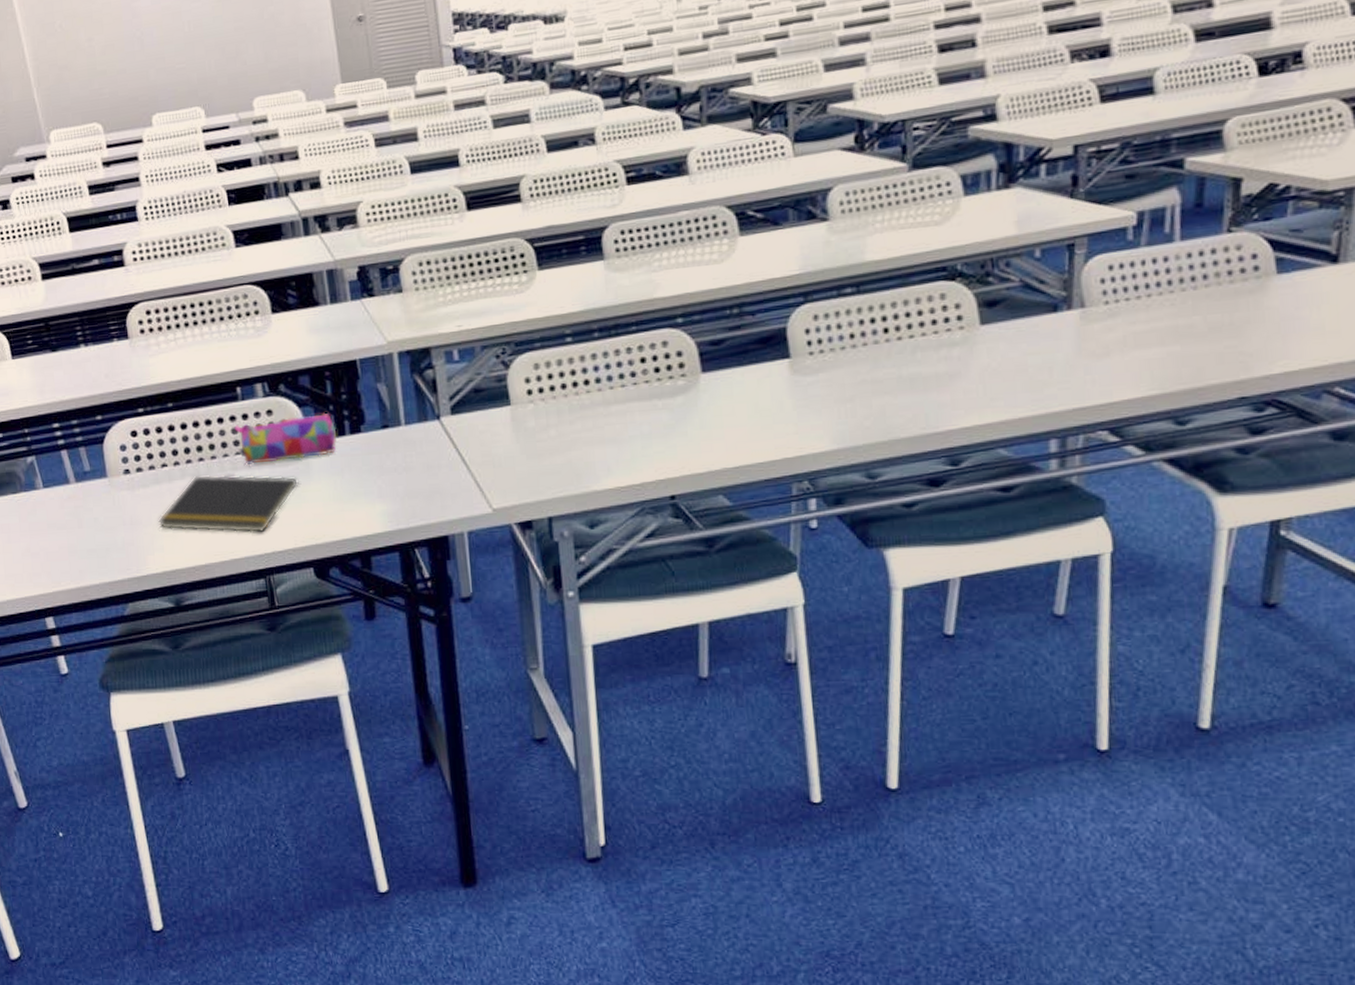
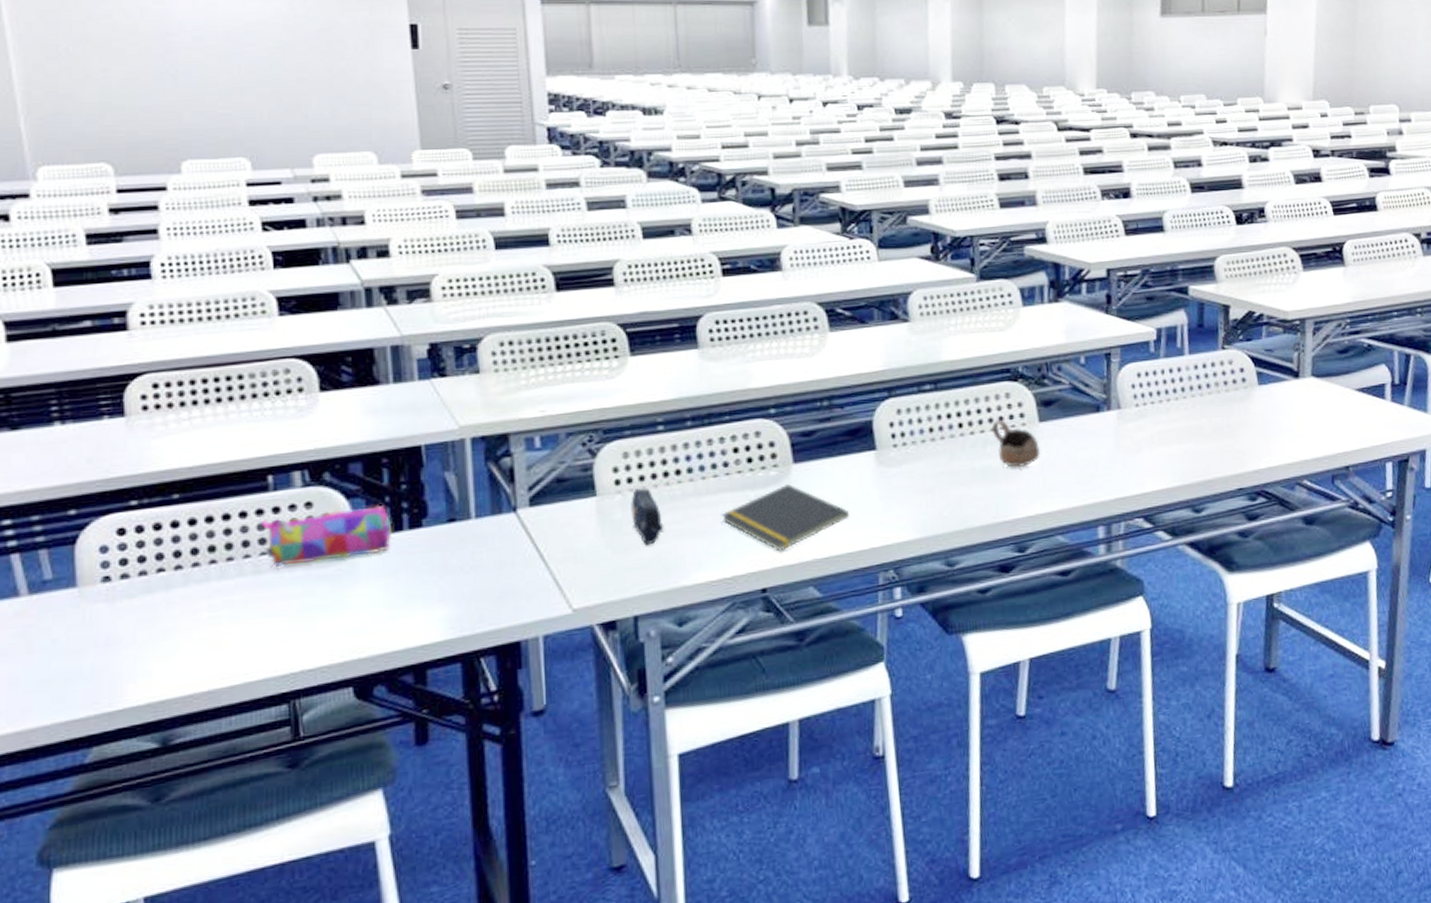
notepad: present [158,474,298,533] -> none [146,579,339,650]
pencil case: none [542,397,575,452] -> present [631,487,664,546]
notepad: none [629,394,760,460] -> present [721,484,849,552]
cup: none [923,324,982,376] -> present [992,420,1041,468]

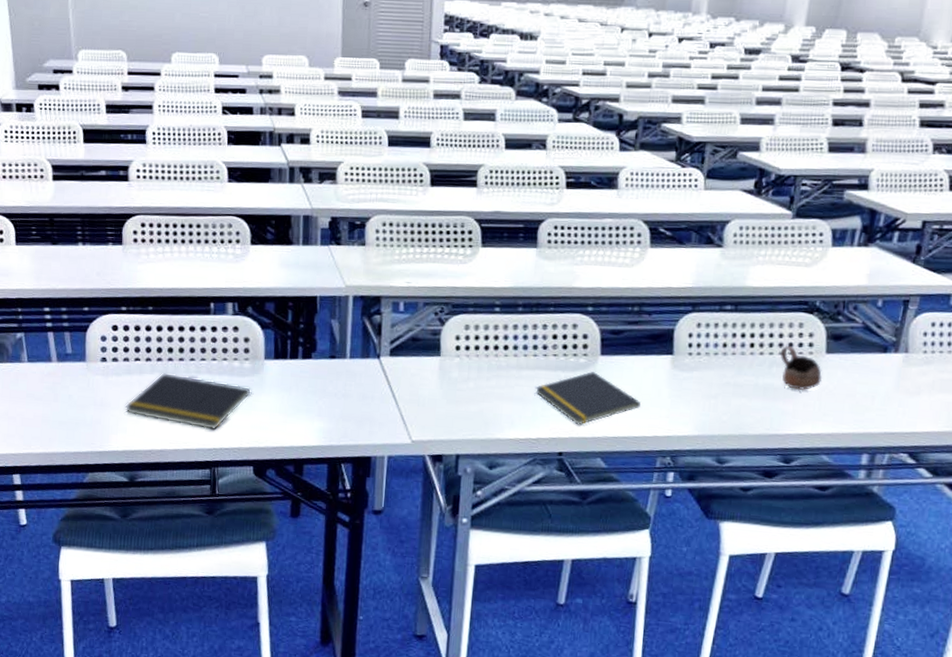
notepad: none [146,579,339,650] -> present [125,372,251,430]
pencil case: present [261,505,391,567] -> none [203,335,290,373]
pencil case: present [631,487,664,546] -> none [465,355,489,402]

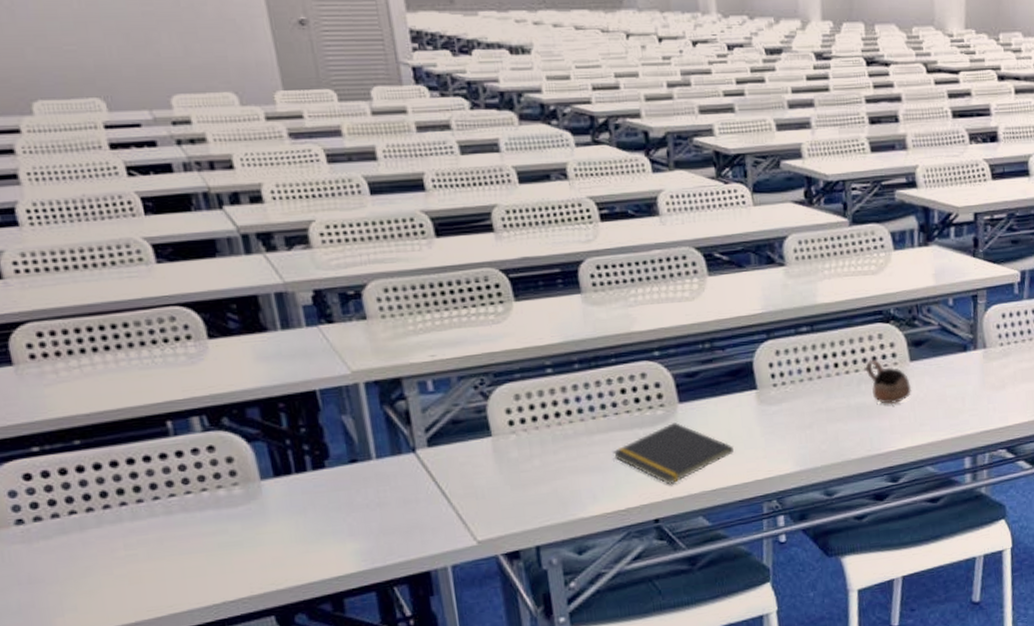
notepad: present [125,372,251,430] -> none [67,518,251,587]

